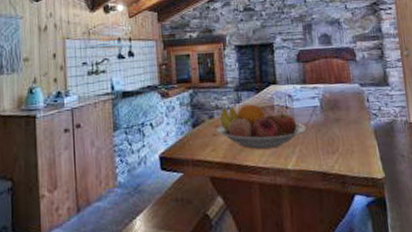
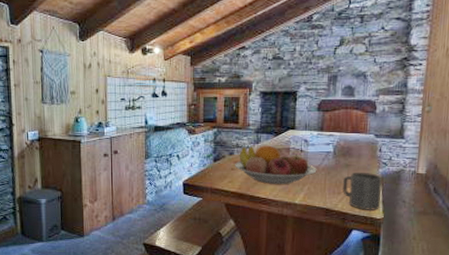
mug: none [335,126,379,170] -> present [343,172,382,210]

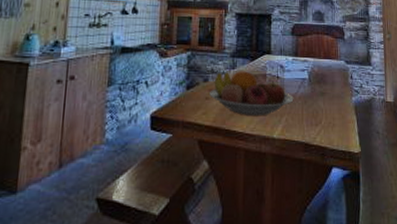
mug: present [343,172,382,210] -> none [320,100,356,144]

